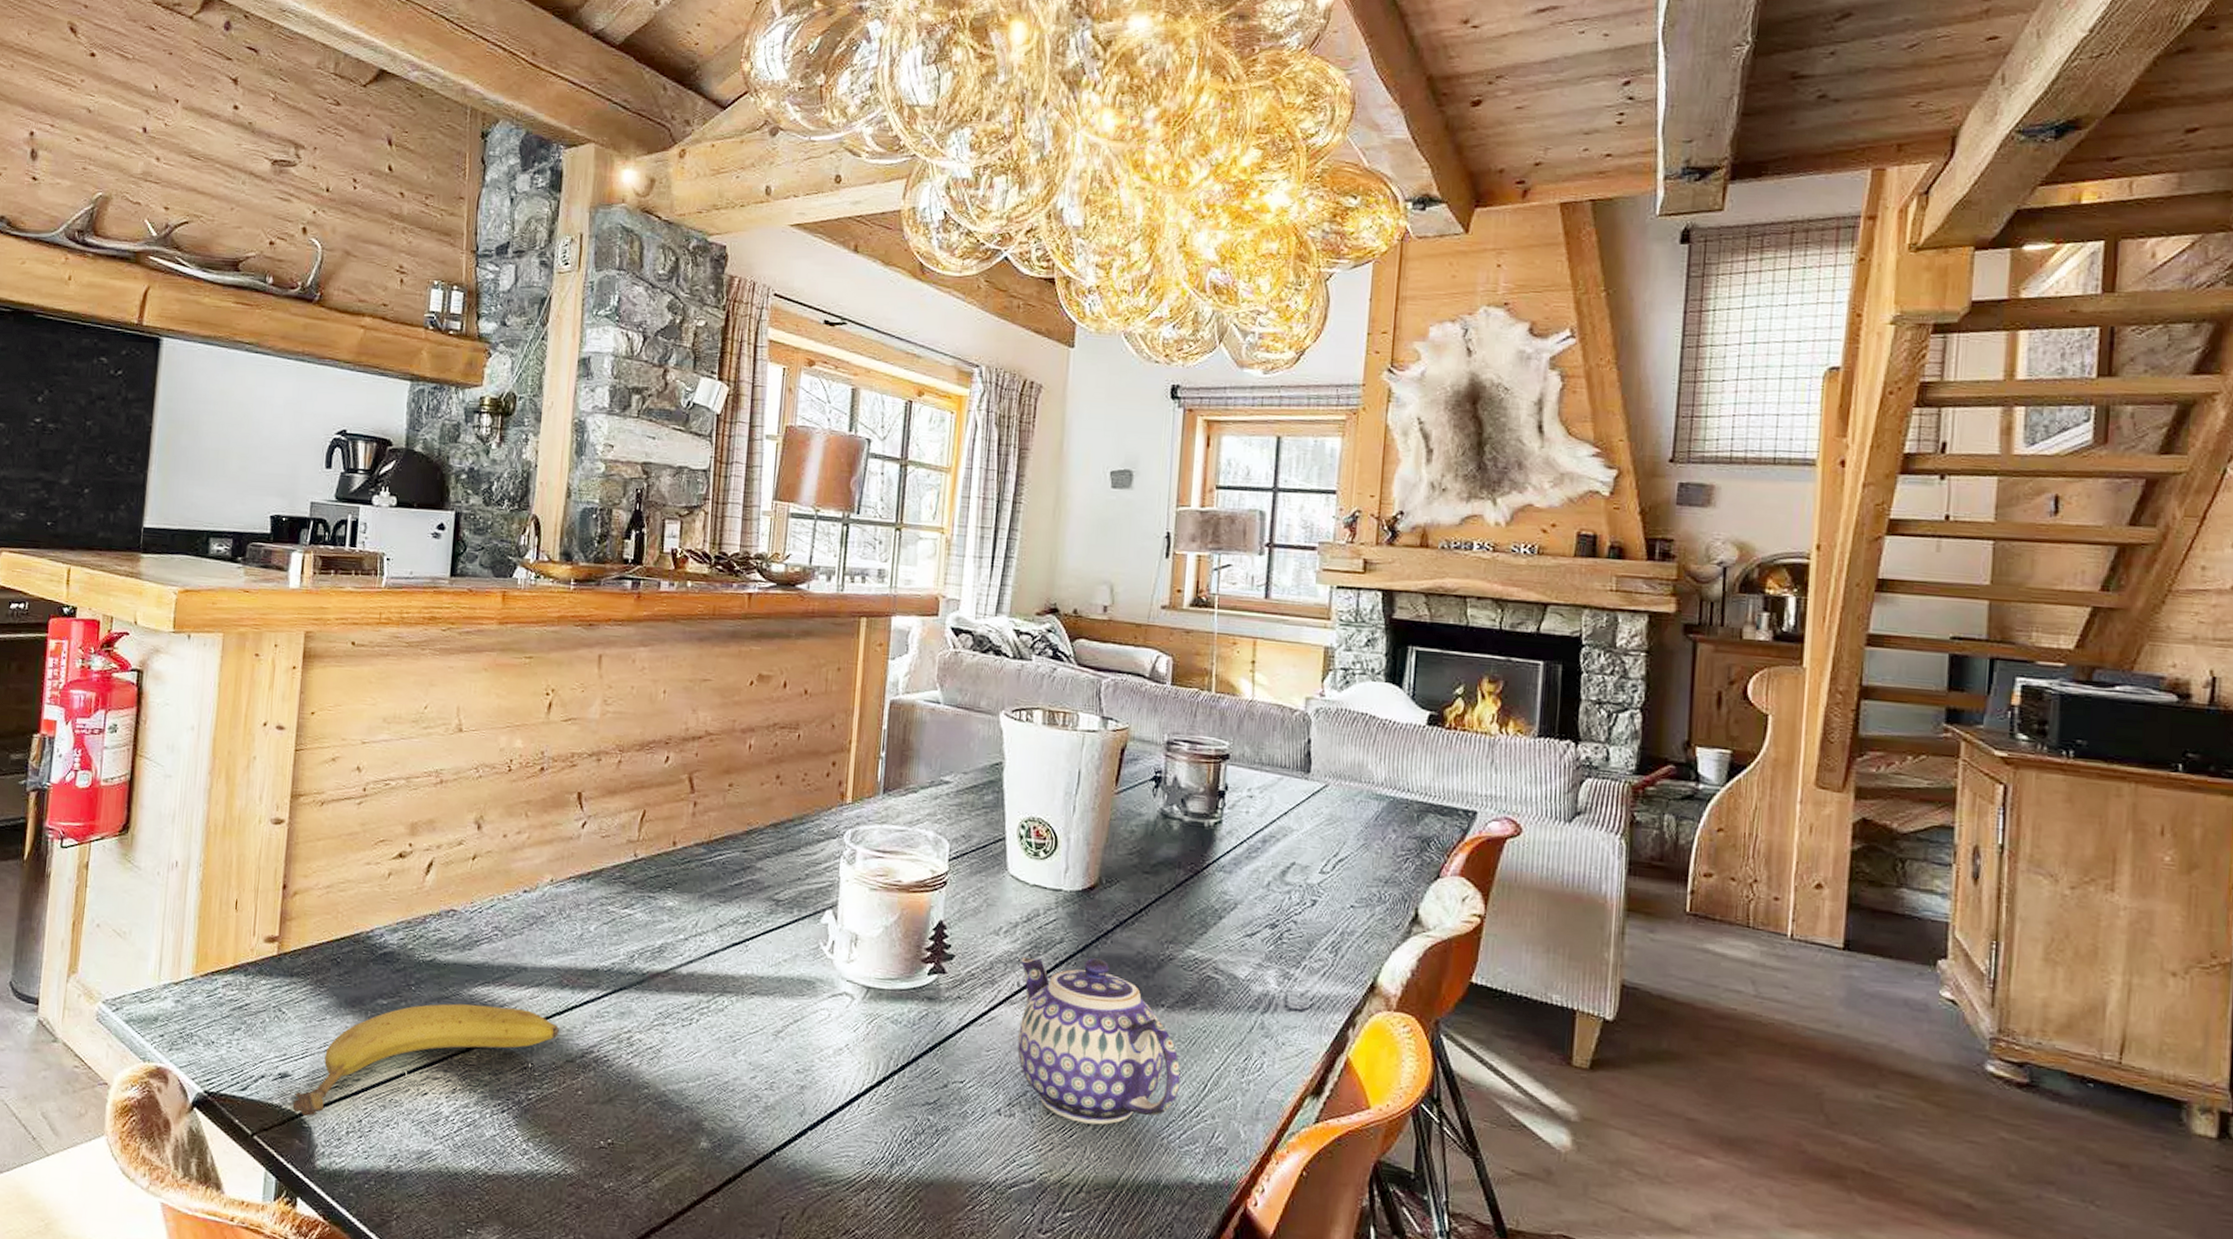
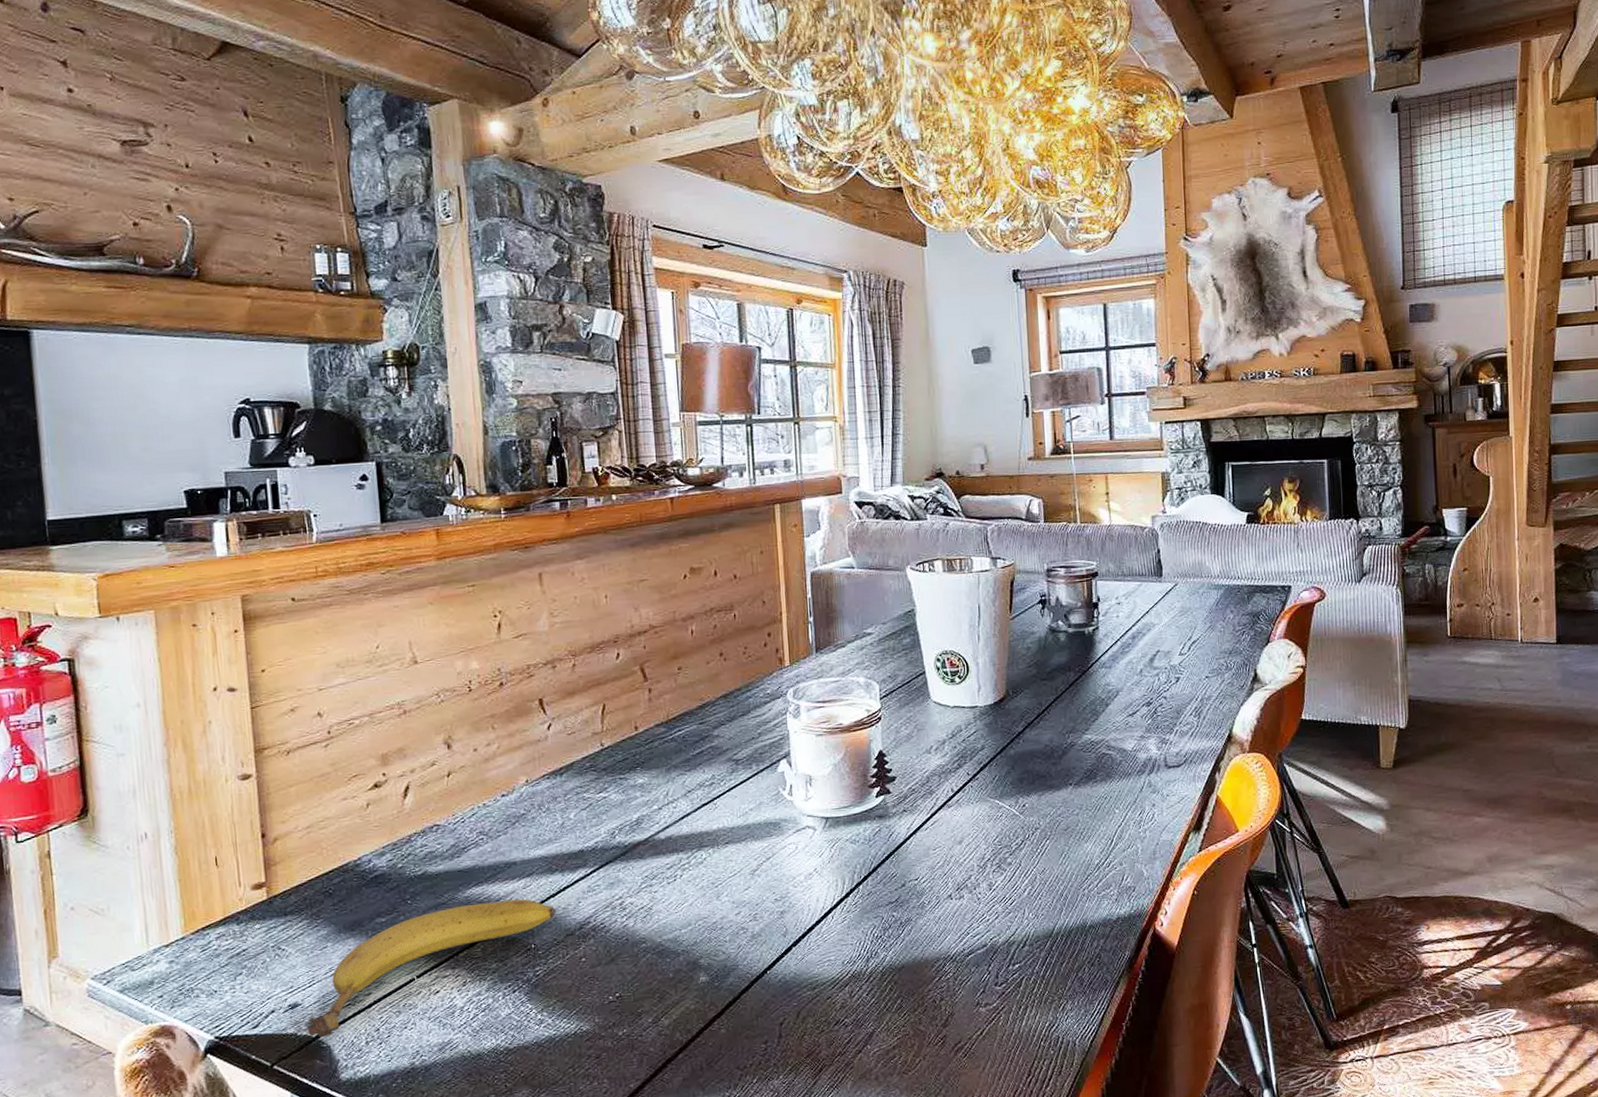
teapot: present [1017,957,1181,1125] -> none [952,756,1092,891]

